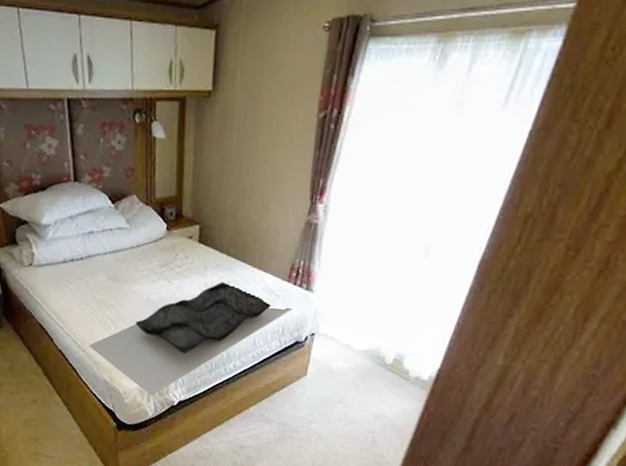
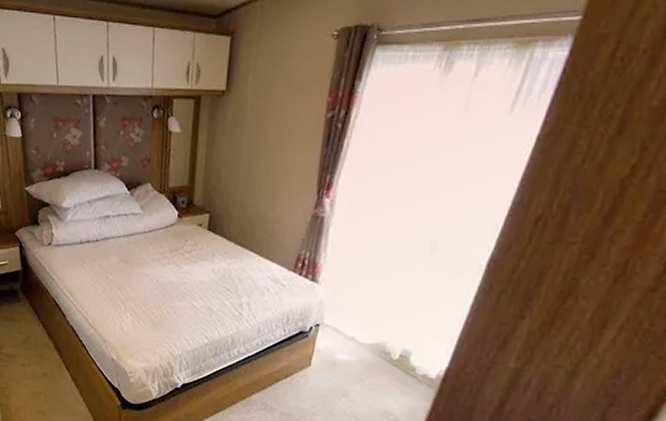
throw blanket: present [89,281,293,396] -> none [99,268,298,377]

